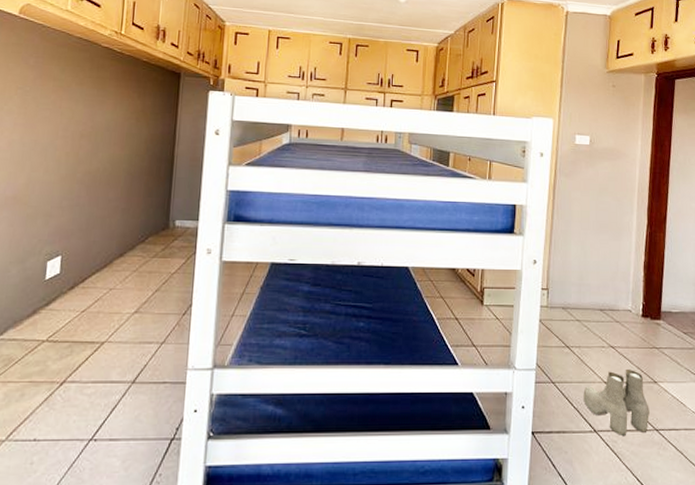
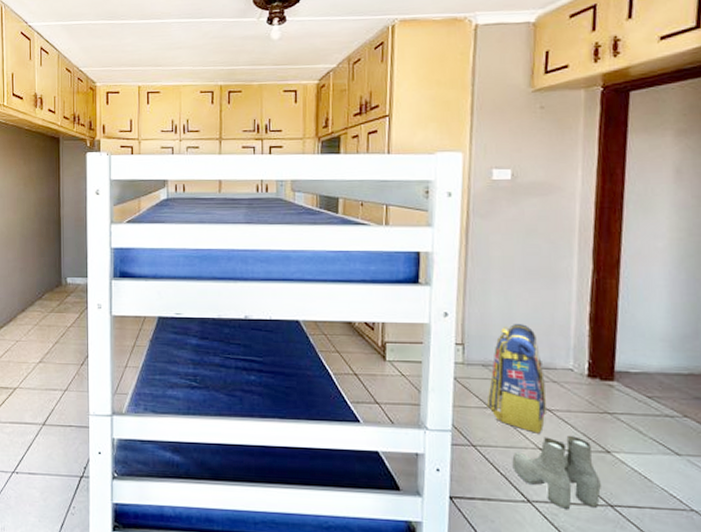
backpack: none [566,271,610,368] -> present [488,324,546,434]

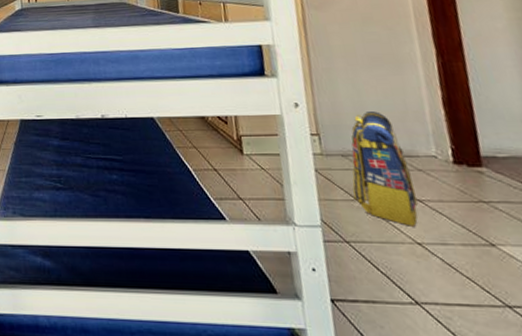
boots: present [512,436,601,510] -> none [390,228,495,313]

